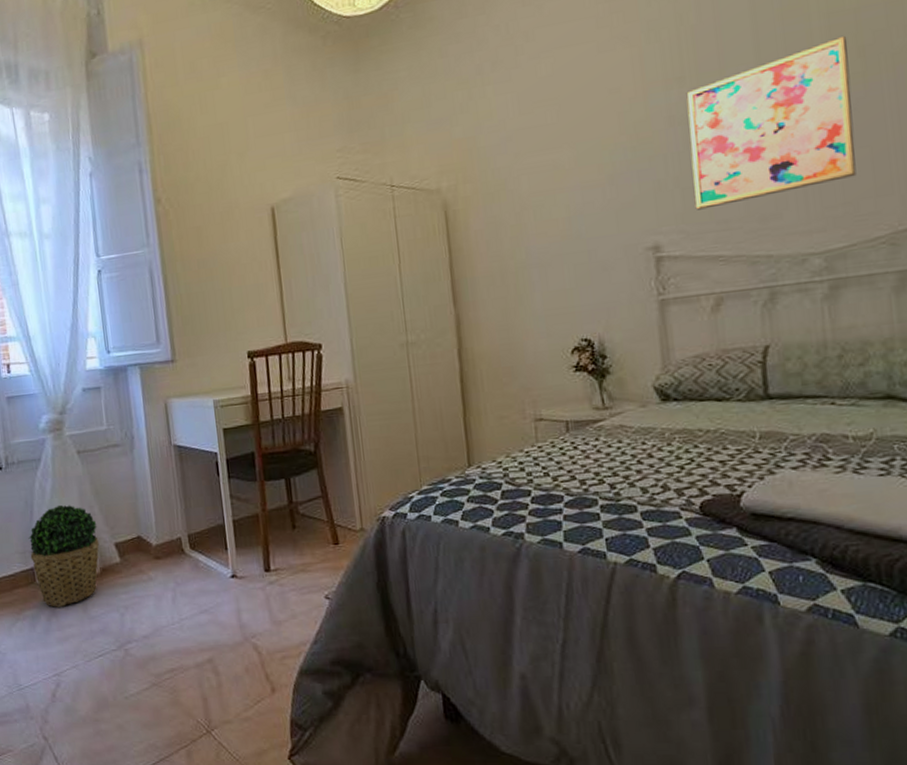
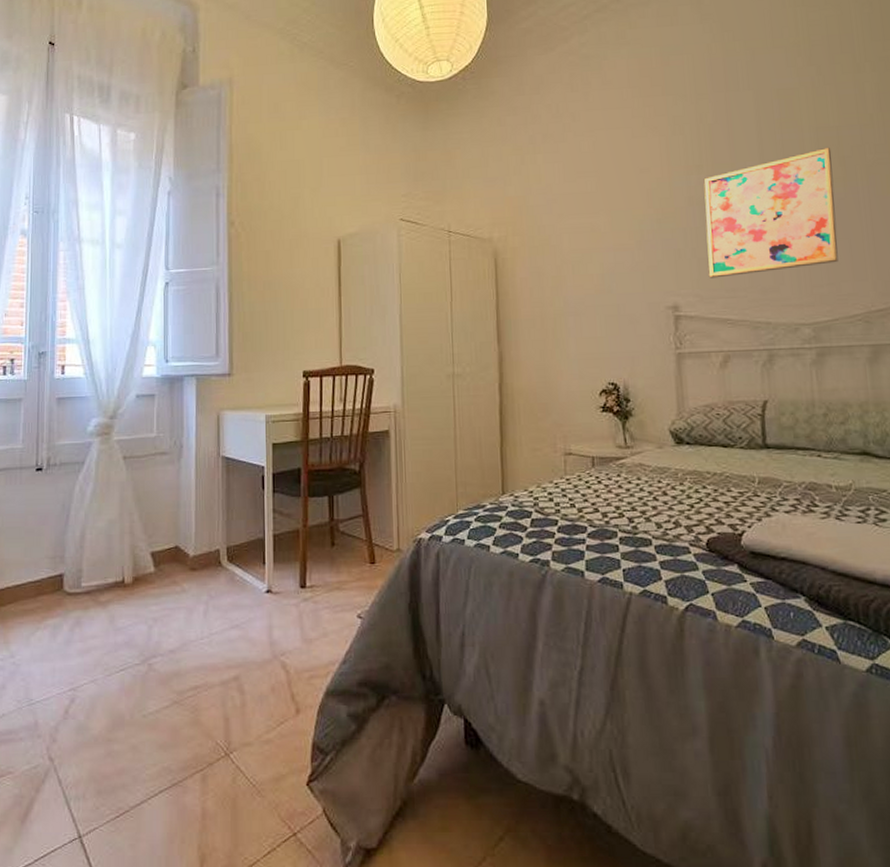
potted plant: present [28,505,99,608] -> none [60,510,135,617]

